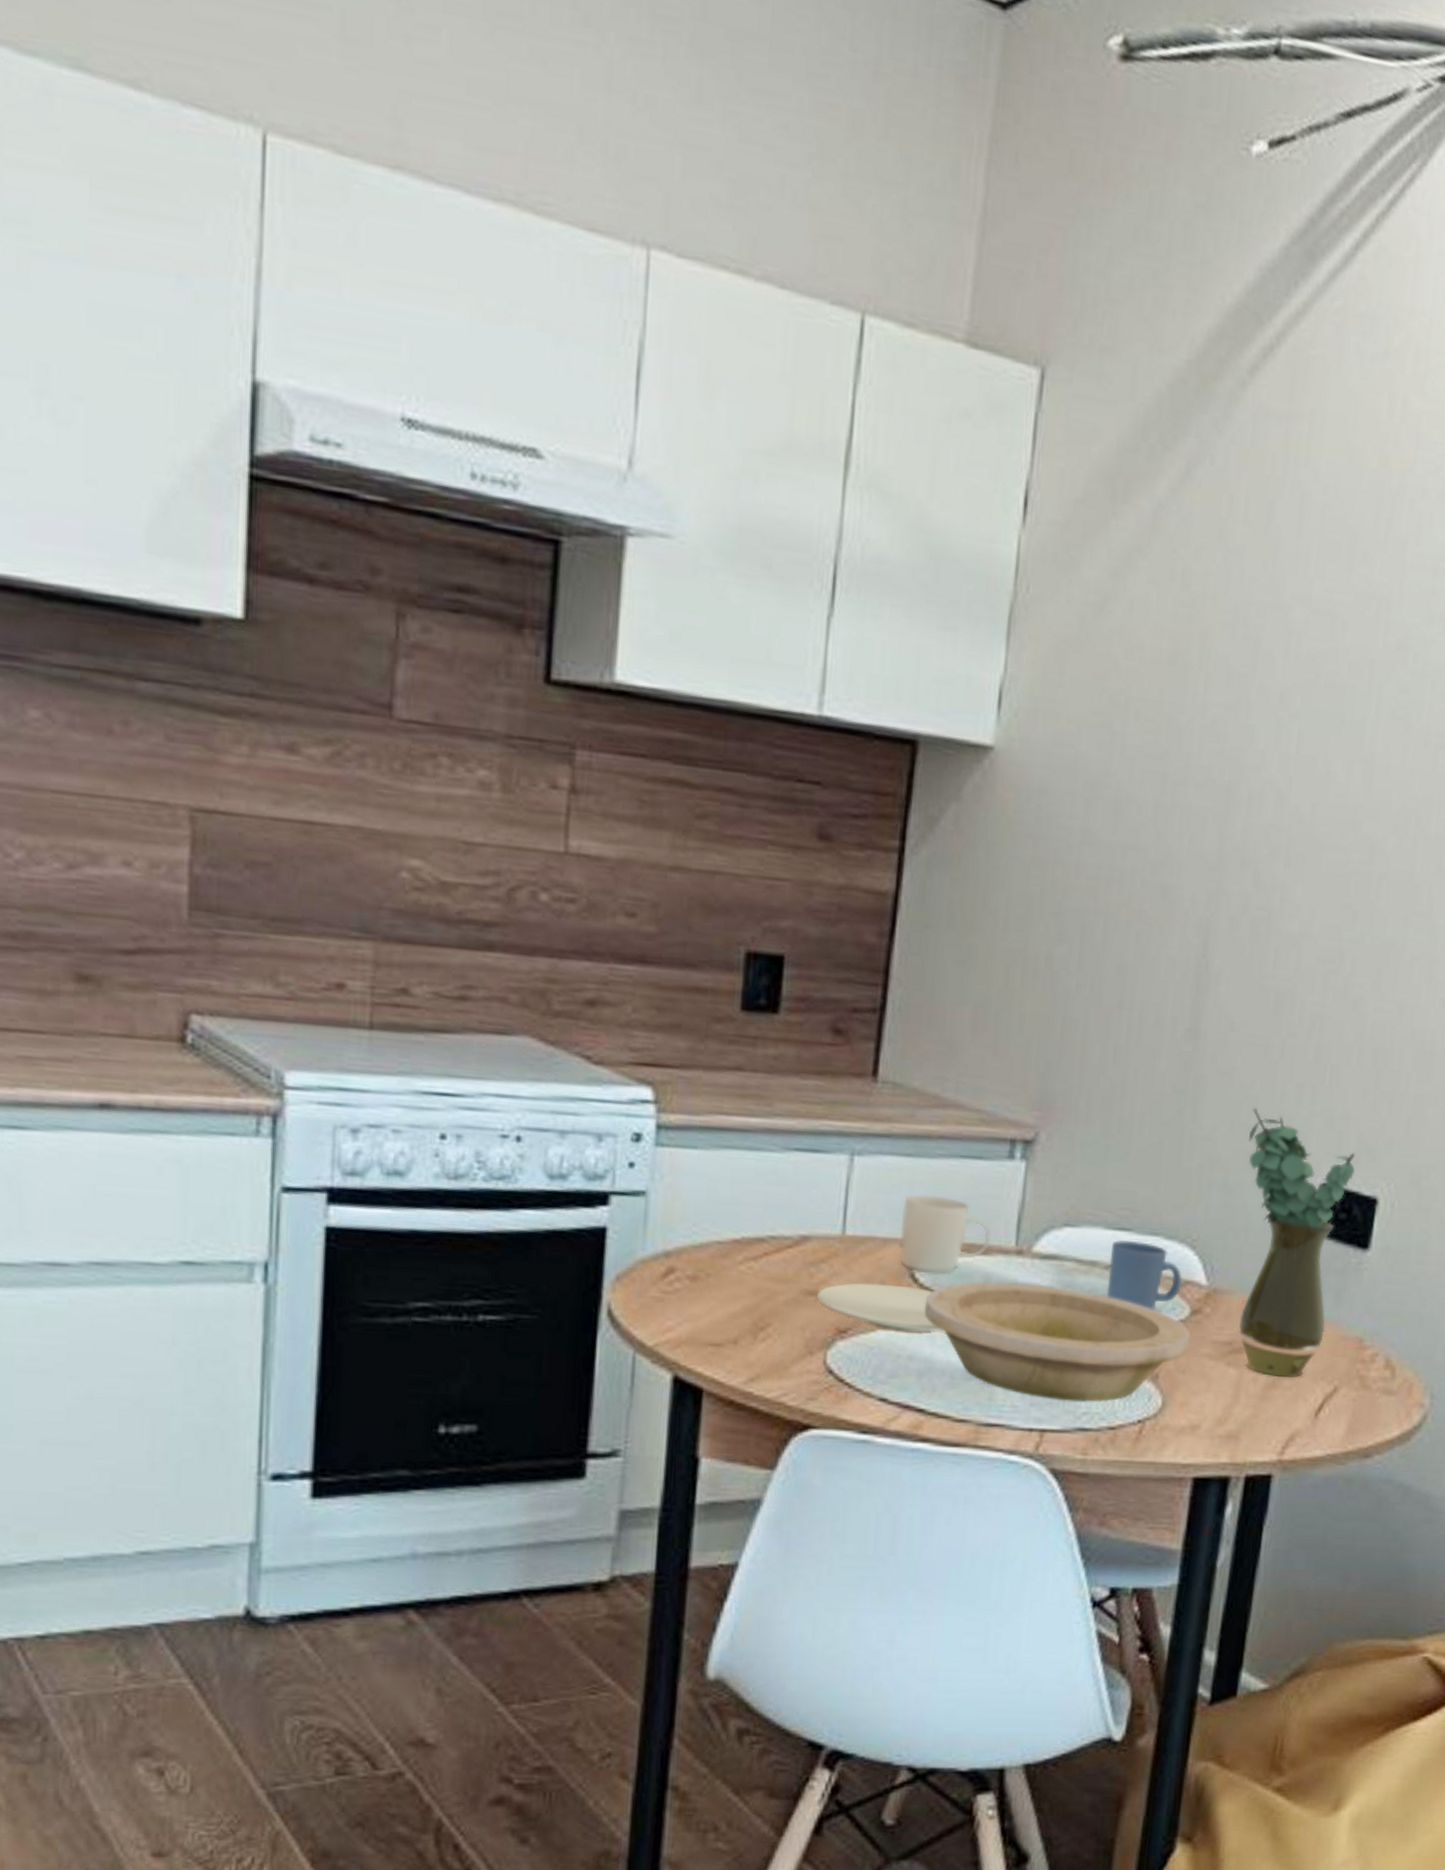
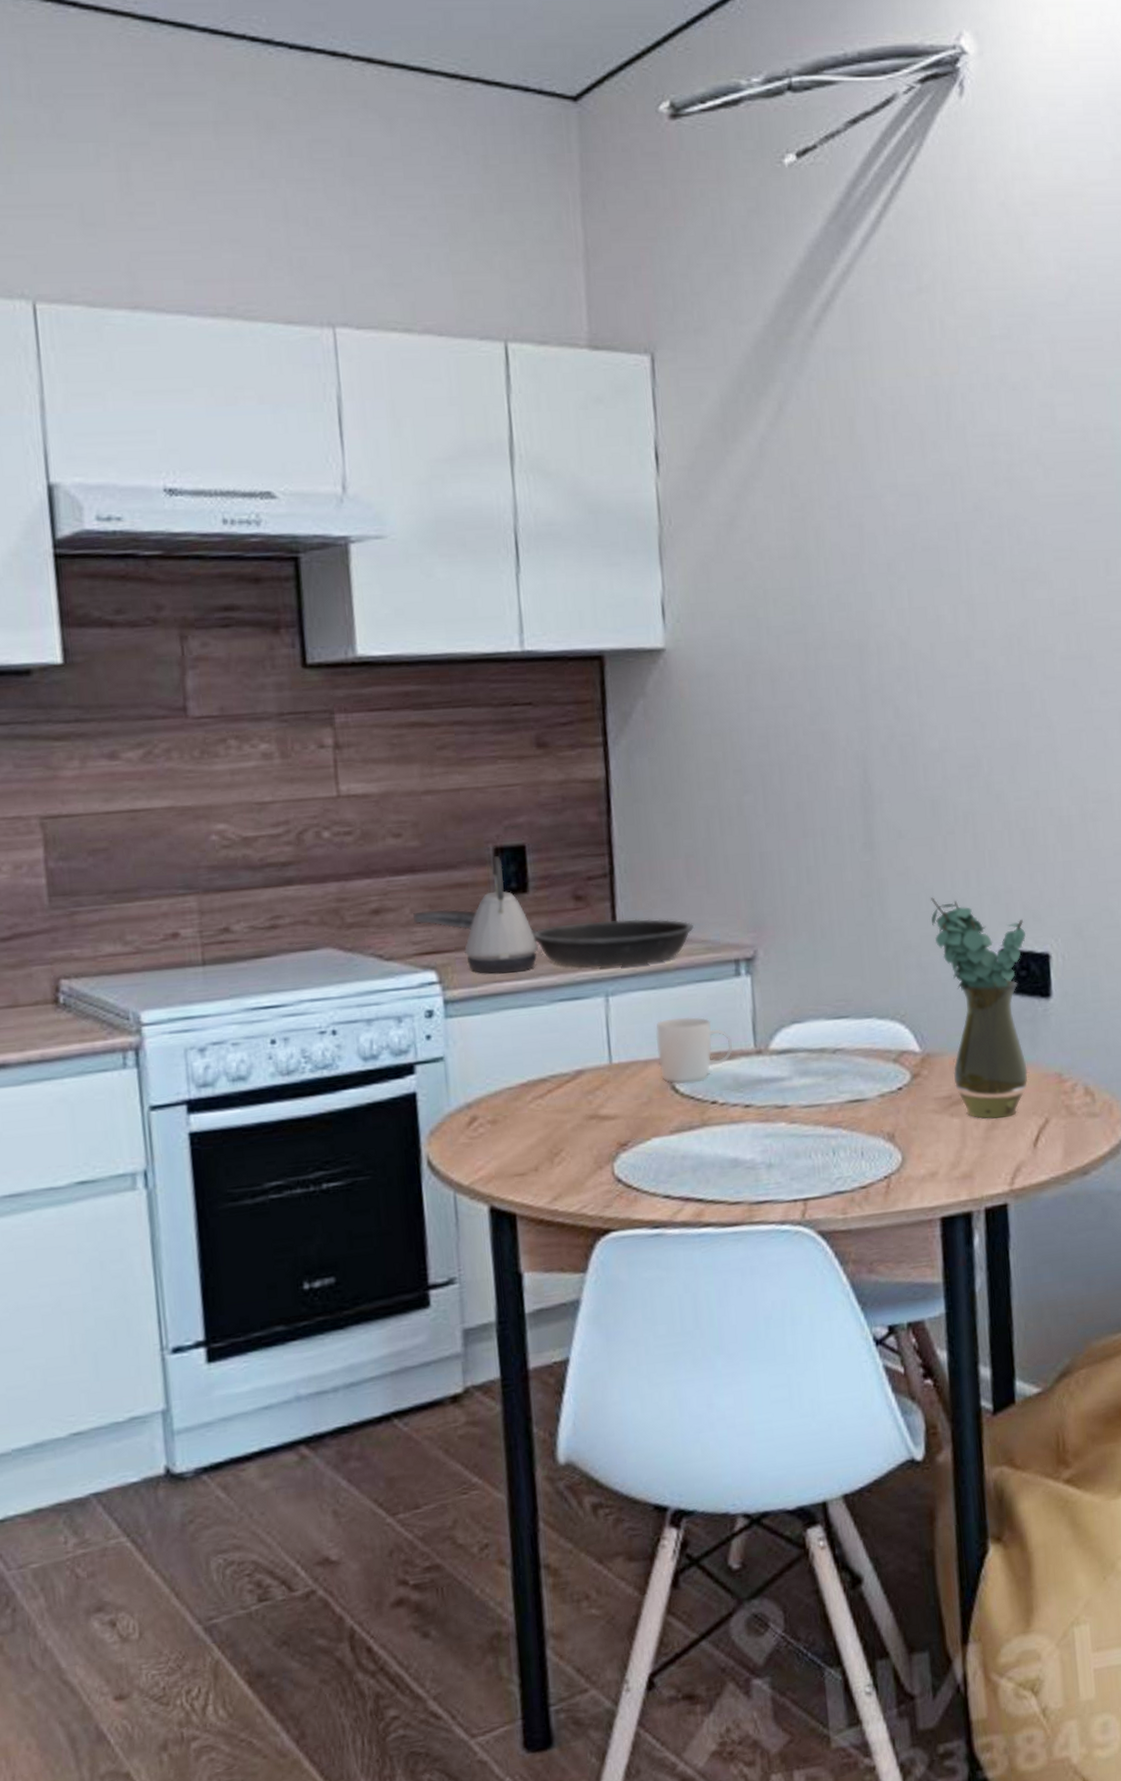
frying pan: none [634,1012,970,1125] -> present [413,909,695,968]
kettle: none [691,962,781,1108] -> present [464,856,539,974]
plate: present [817,1283,942,1333] -> none [597,1097,706,1137]
bowl: present [924,1281,1191,1402] -> none [687,1074,916,1172]
mug: present [1106,1239,1183,1311] -> none [834,1025,900,1081]

